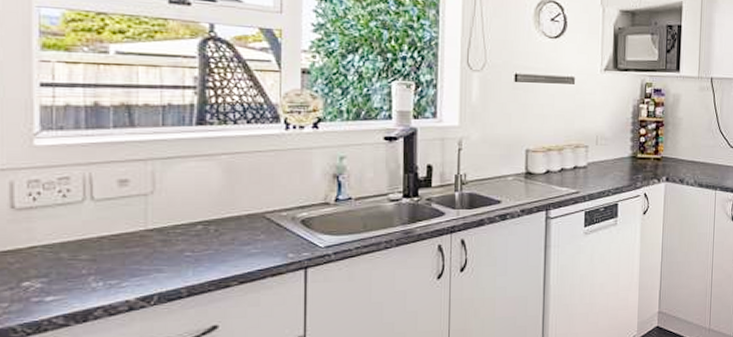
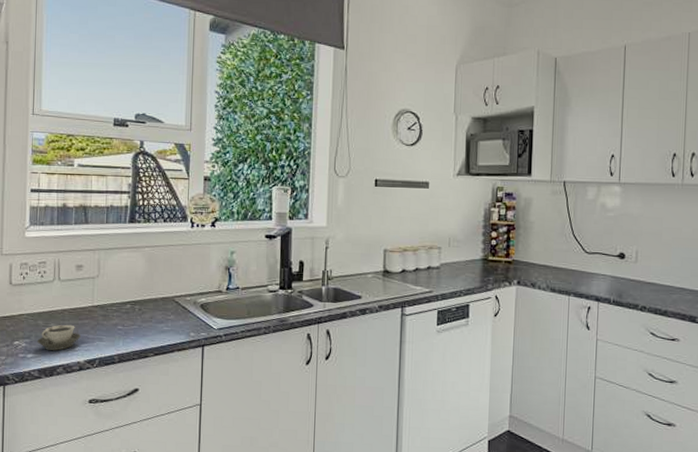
cup: none [60,255,129,290] -> present [37,324,81,351]

